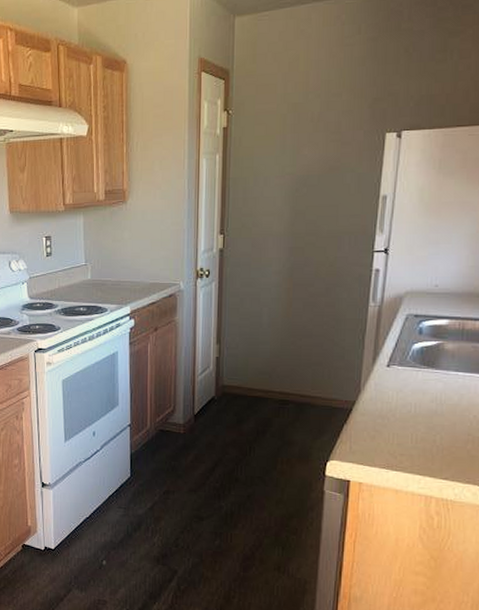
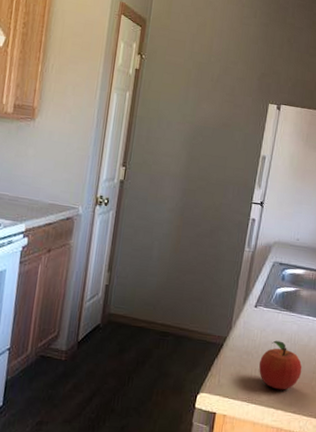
fruit: none [398,401,453,455] -> present [259,340,302,390]

